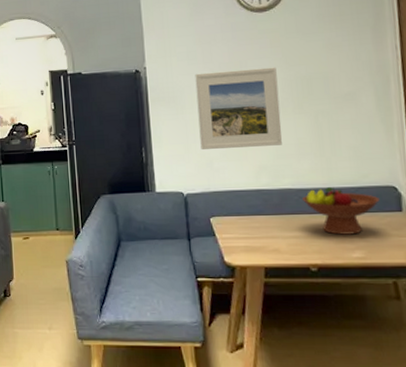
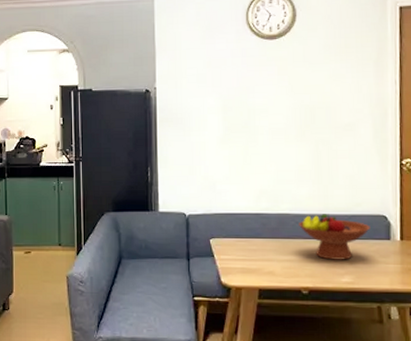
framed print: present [195,67,282,149] -> none [203,94,284,172]

